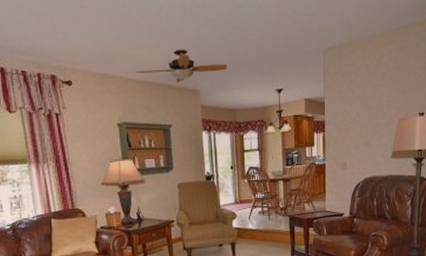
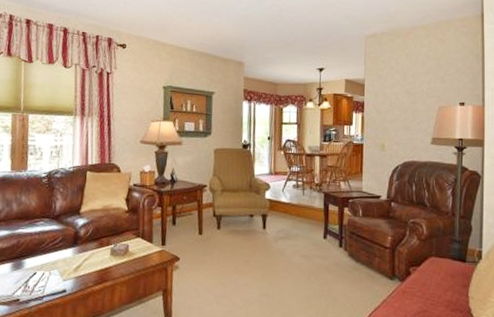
ceiling fan: present [135,49,228,83] -> none [185,24,273,55]

